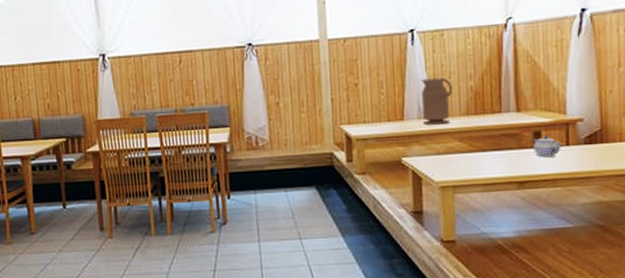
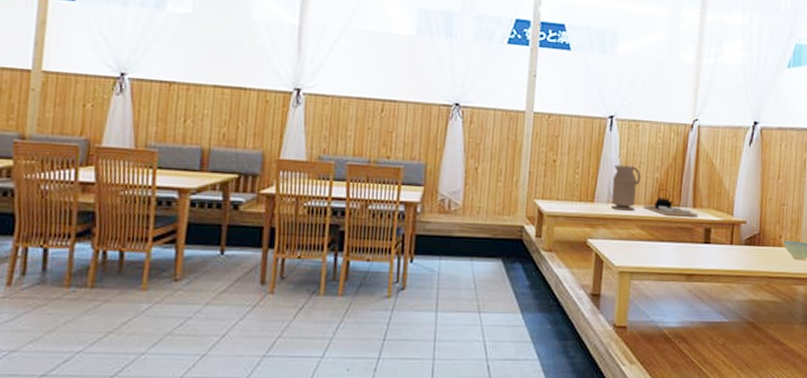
tea set: none [459,96,524,124] -> present [643,189,699,217]
teapot: present [533,135,561,158] -> none [703,233,726,254]

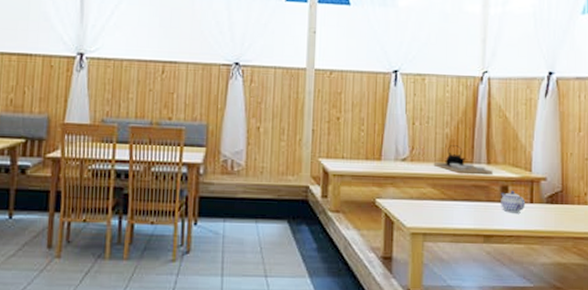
water jug: present [610,164,641,211] -> none [399,120,429,169]
teapot: none [703,233,726,254] -> present [501,191,526,213]

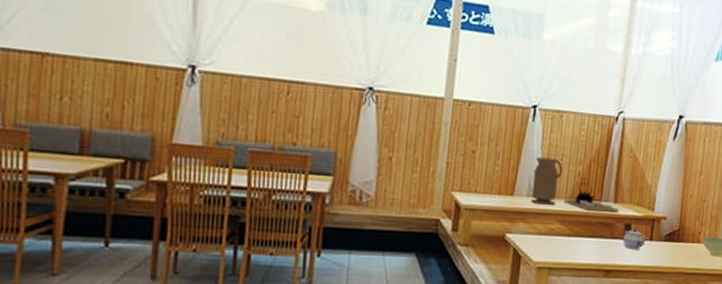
water jug: none [399,120,429,169] -> present [530,157,563,205]

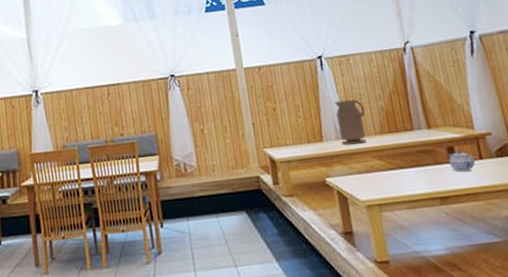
tea set: present [564,183,620,212] -> none [374,115,436,142]

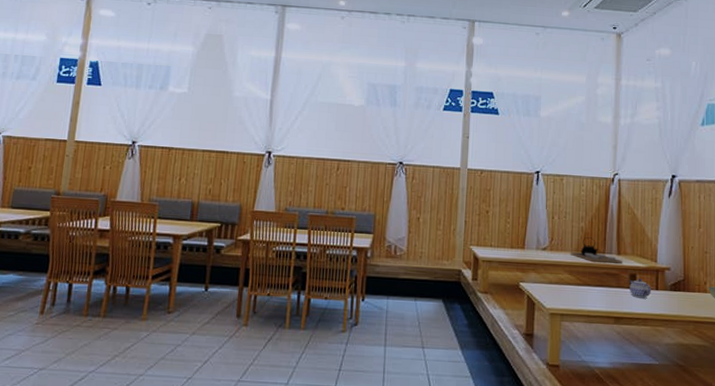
water jug: present [334,99,366,145] -> none [540,215,567,257]
tea set: none [374,115,436,142] -> present [570,237,623,264]

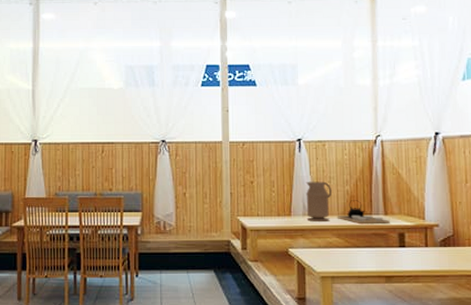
water jug: none [540,215,567,257] -> present [306,181,332,222]
teapot: present [629,278,652,299] -> none [398,237,421,256]

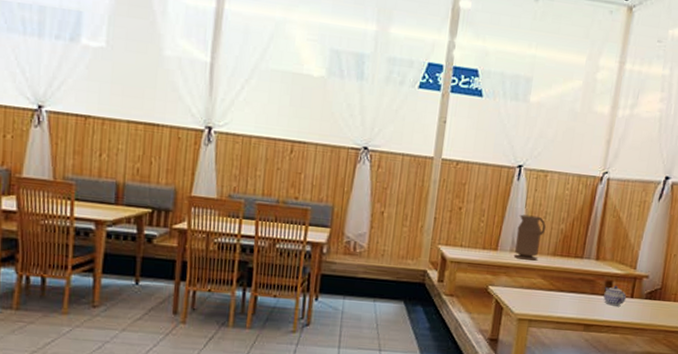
tea set: present [337,200,391,224] -> none [546,240,601,270]
teapot: none [398,237,421,256] -> present [603,285,627,306]

